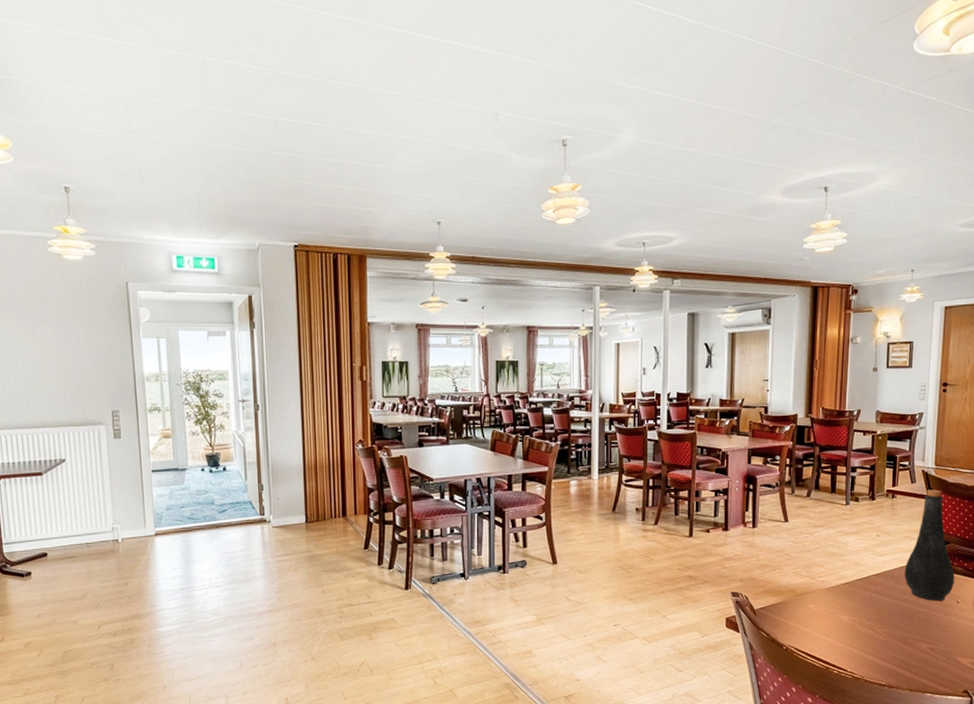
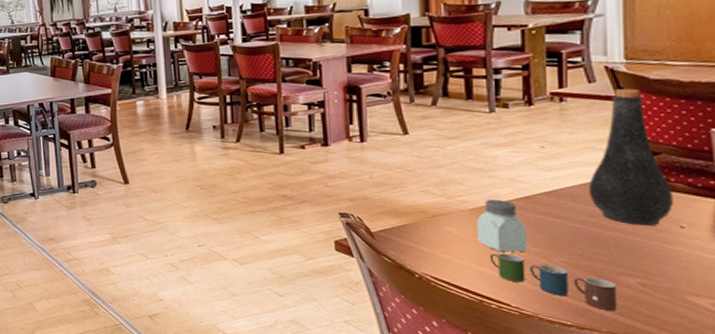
saltshaker: none [829,580,863,625] -> present [477,200,528,251]
cup: none [836,626,916,672] -> present [489,253,618,311]

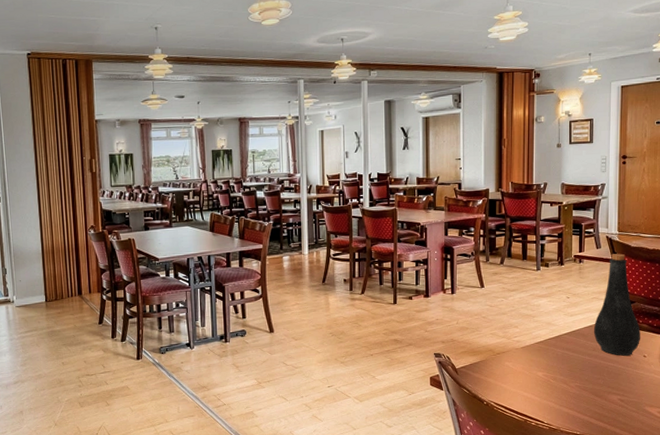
saltshaker: present [477,200,528,251] -> none [525,339,556,380]
cup: present [489,253,618,311] -> none [532,381,607,422]

